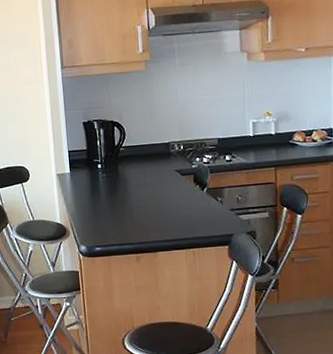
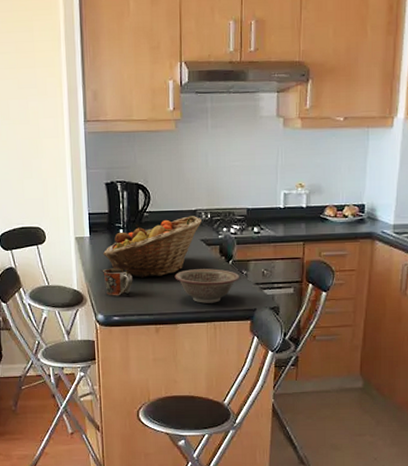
mug: none [82,201,113,228] -> present [101,268,133,296]
fruit basket: none [83,148,175,209] -> present [103,216,202,278]
decorative bowl: none [152,197,216,231] -> present [174,269,240,303]

